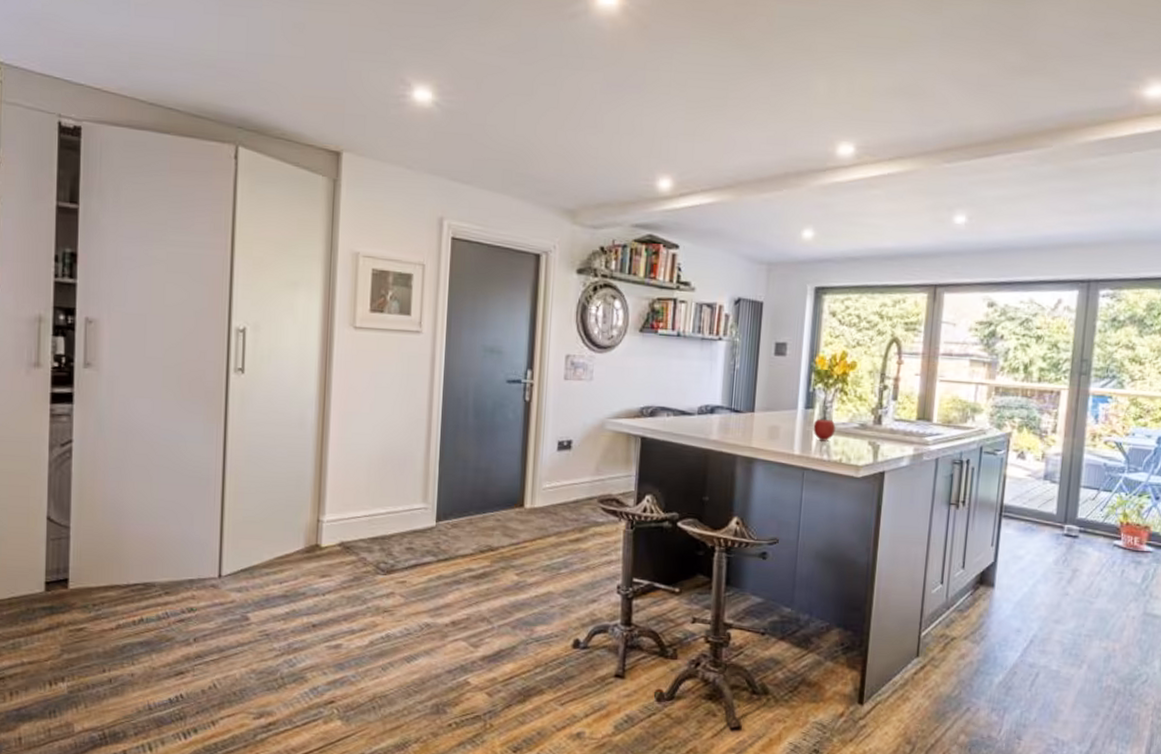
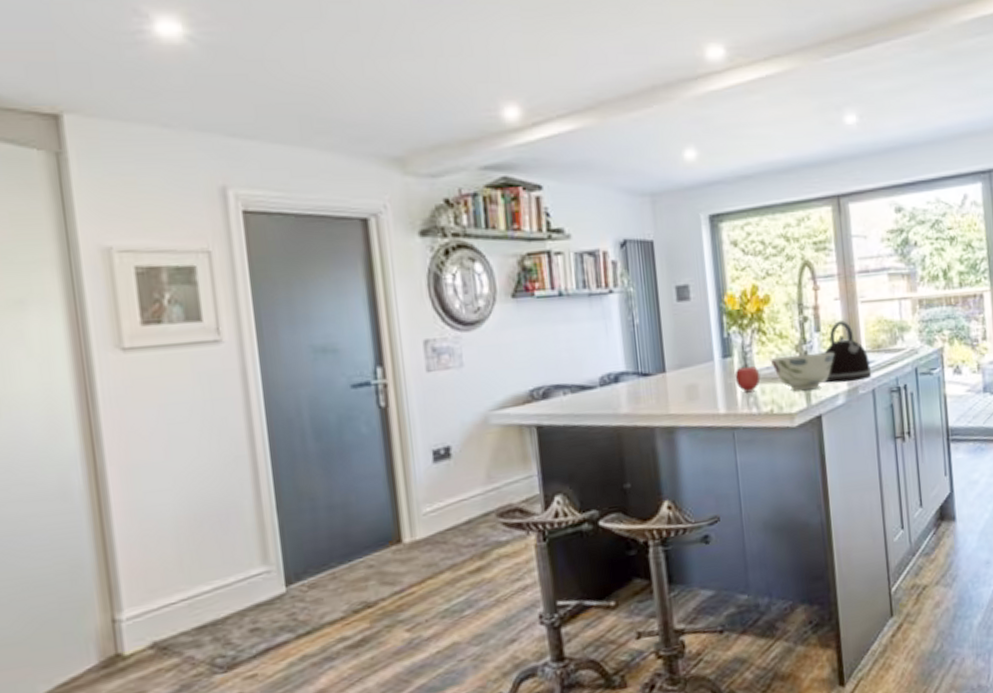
bowl: none [846,415,907,449] -> present [770,352,835,391]
kettle: none [893,393,939,448] -> present [825,319,872,383]

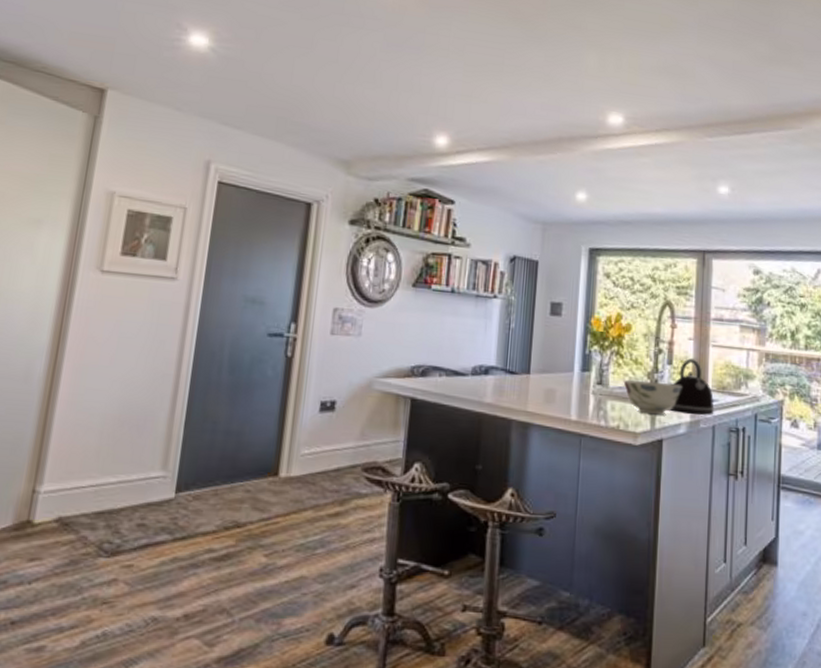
fruit: present [735,364,761,392] -> none [589,381,613,405]

